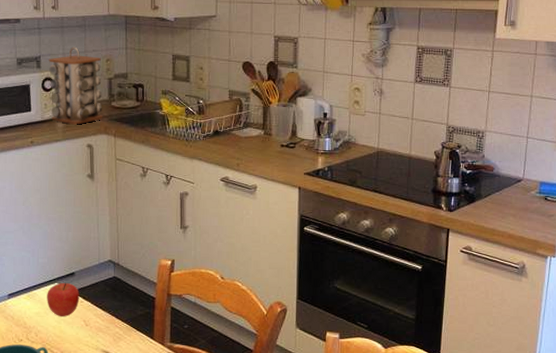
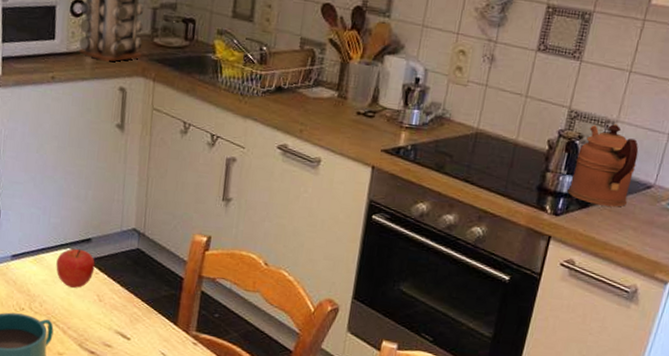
coffeepot: none [456,133,506,200] -> present [567,123,639,207]

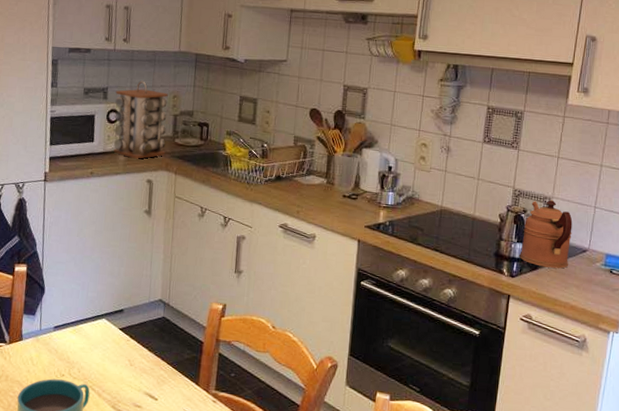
fruit: present [56,248,95,288] -> none [92,319,127,354]

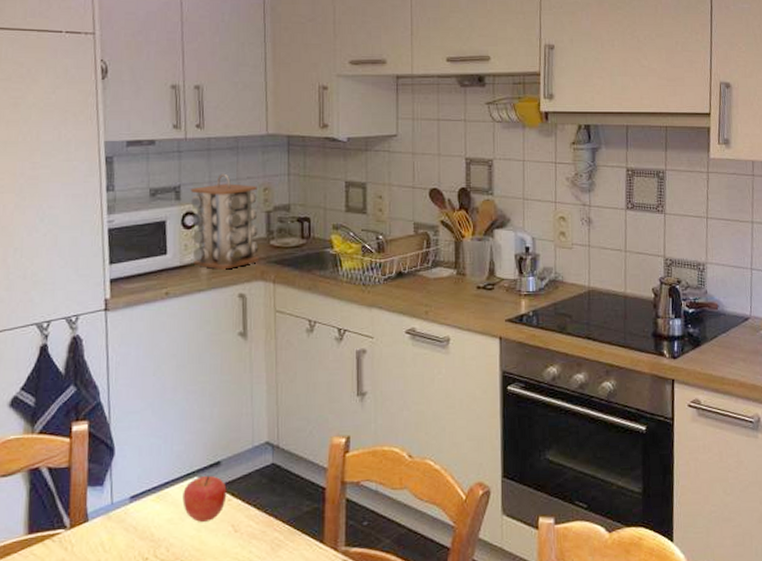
fruit: none [92,319,127,354] -> present [182,475,227,522]
coffeepot: present [519,199,573,269] -> none [679,265,732,343]

